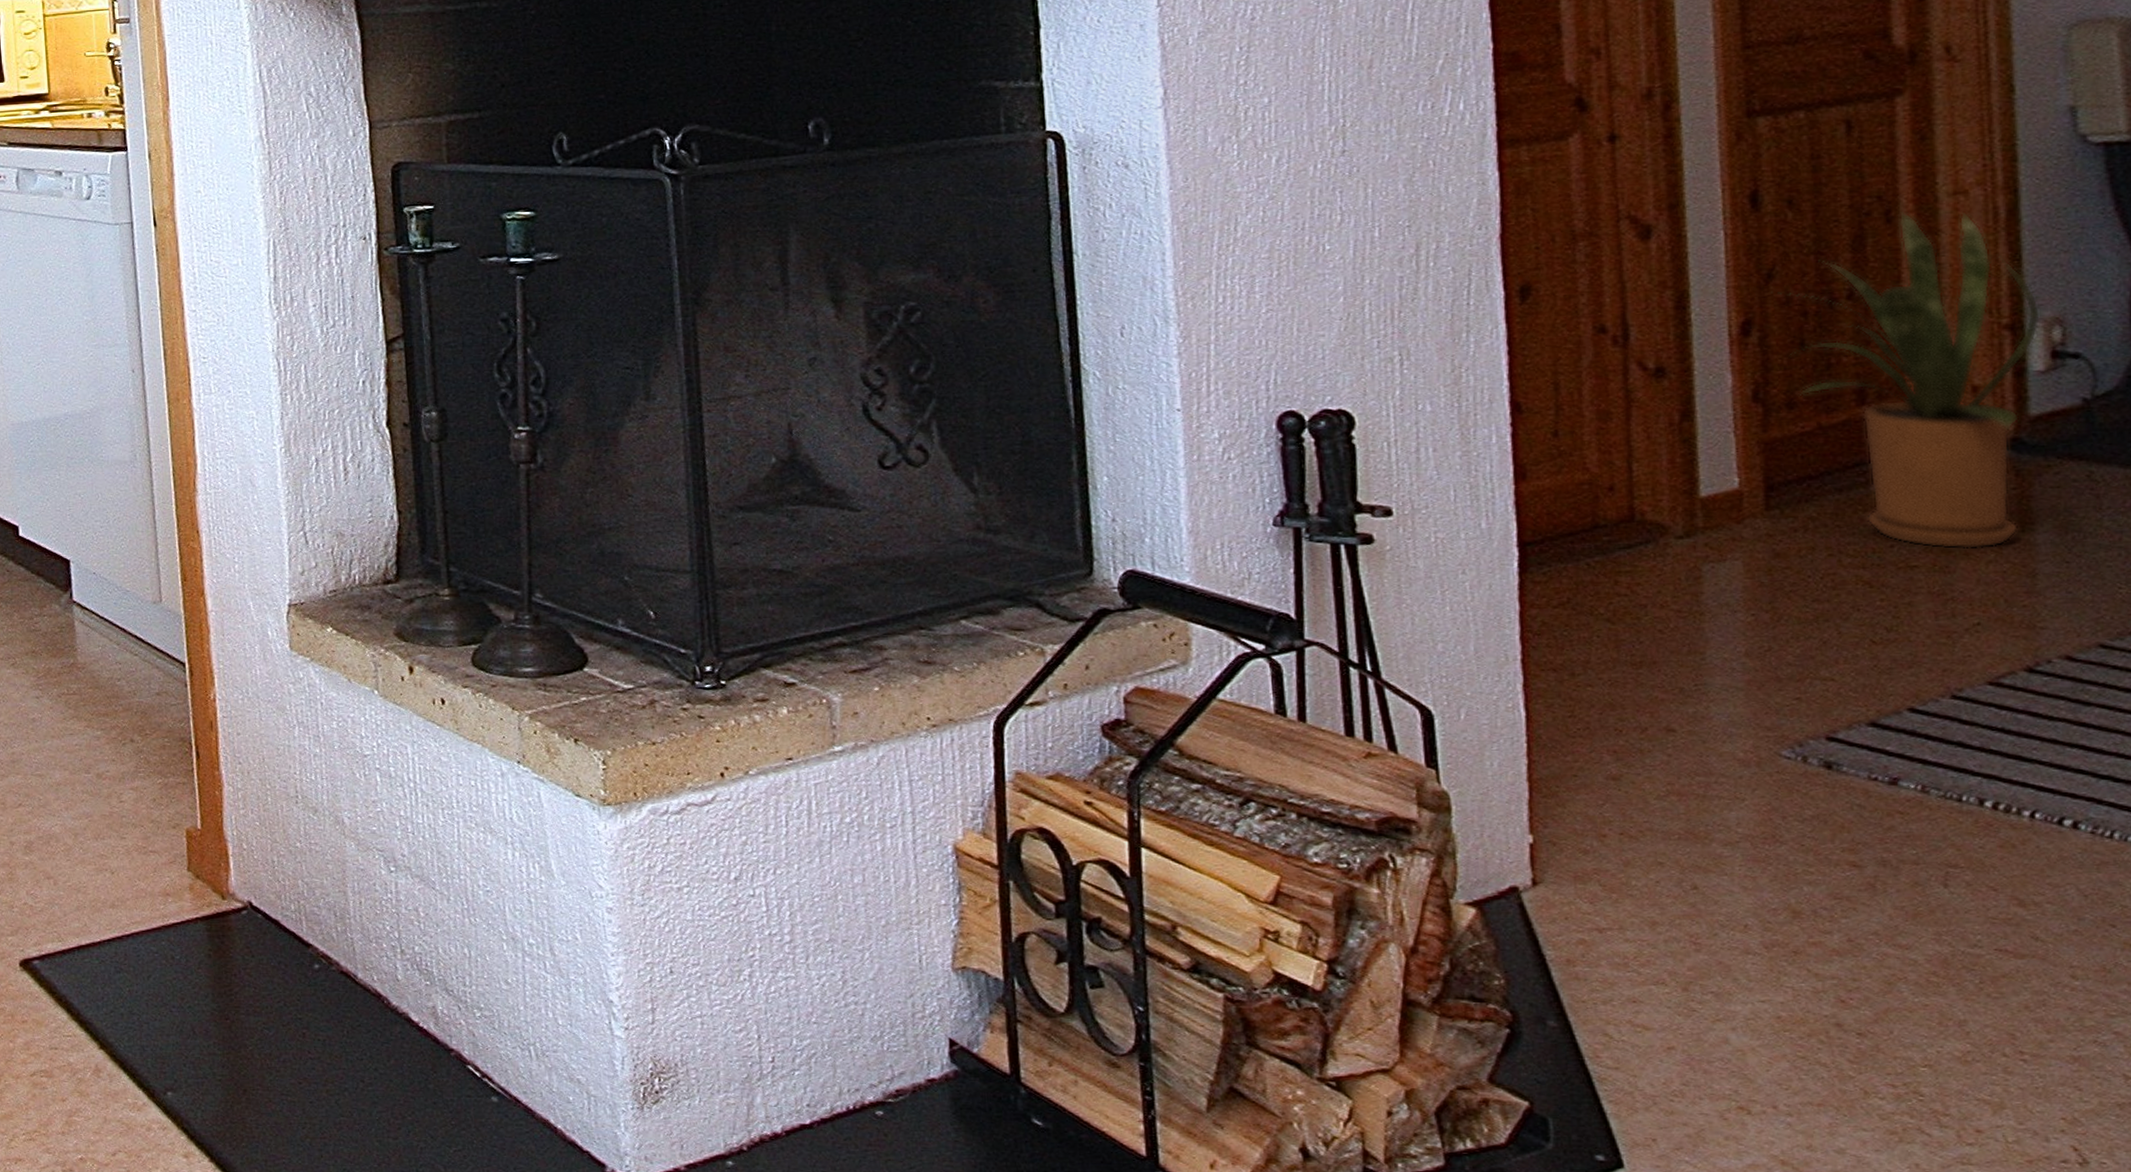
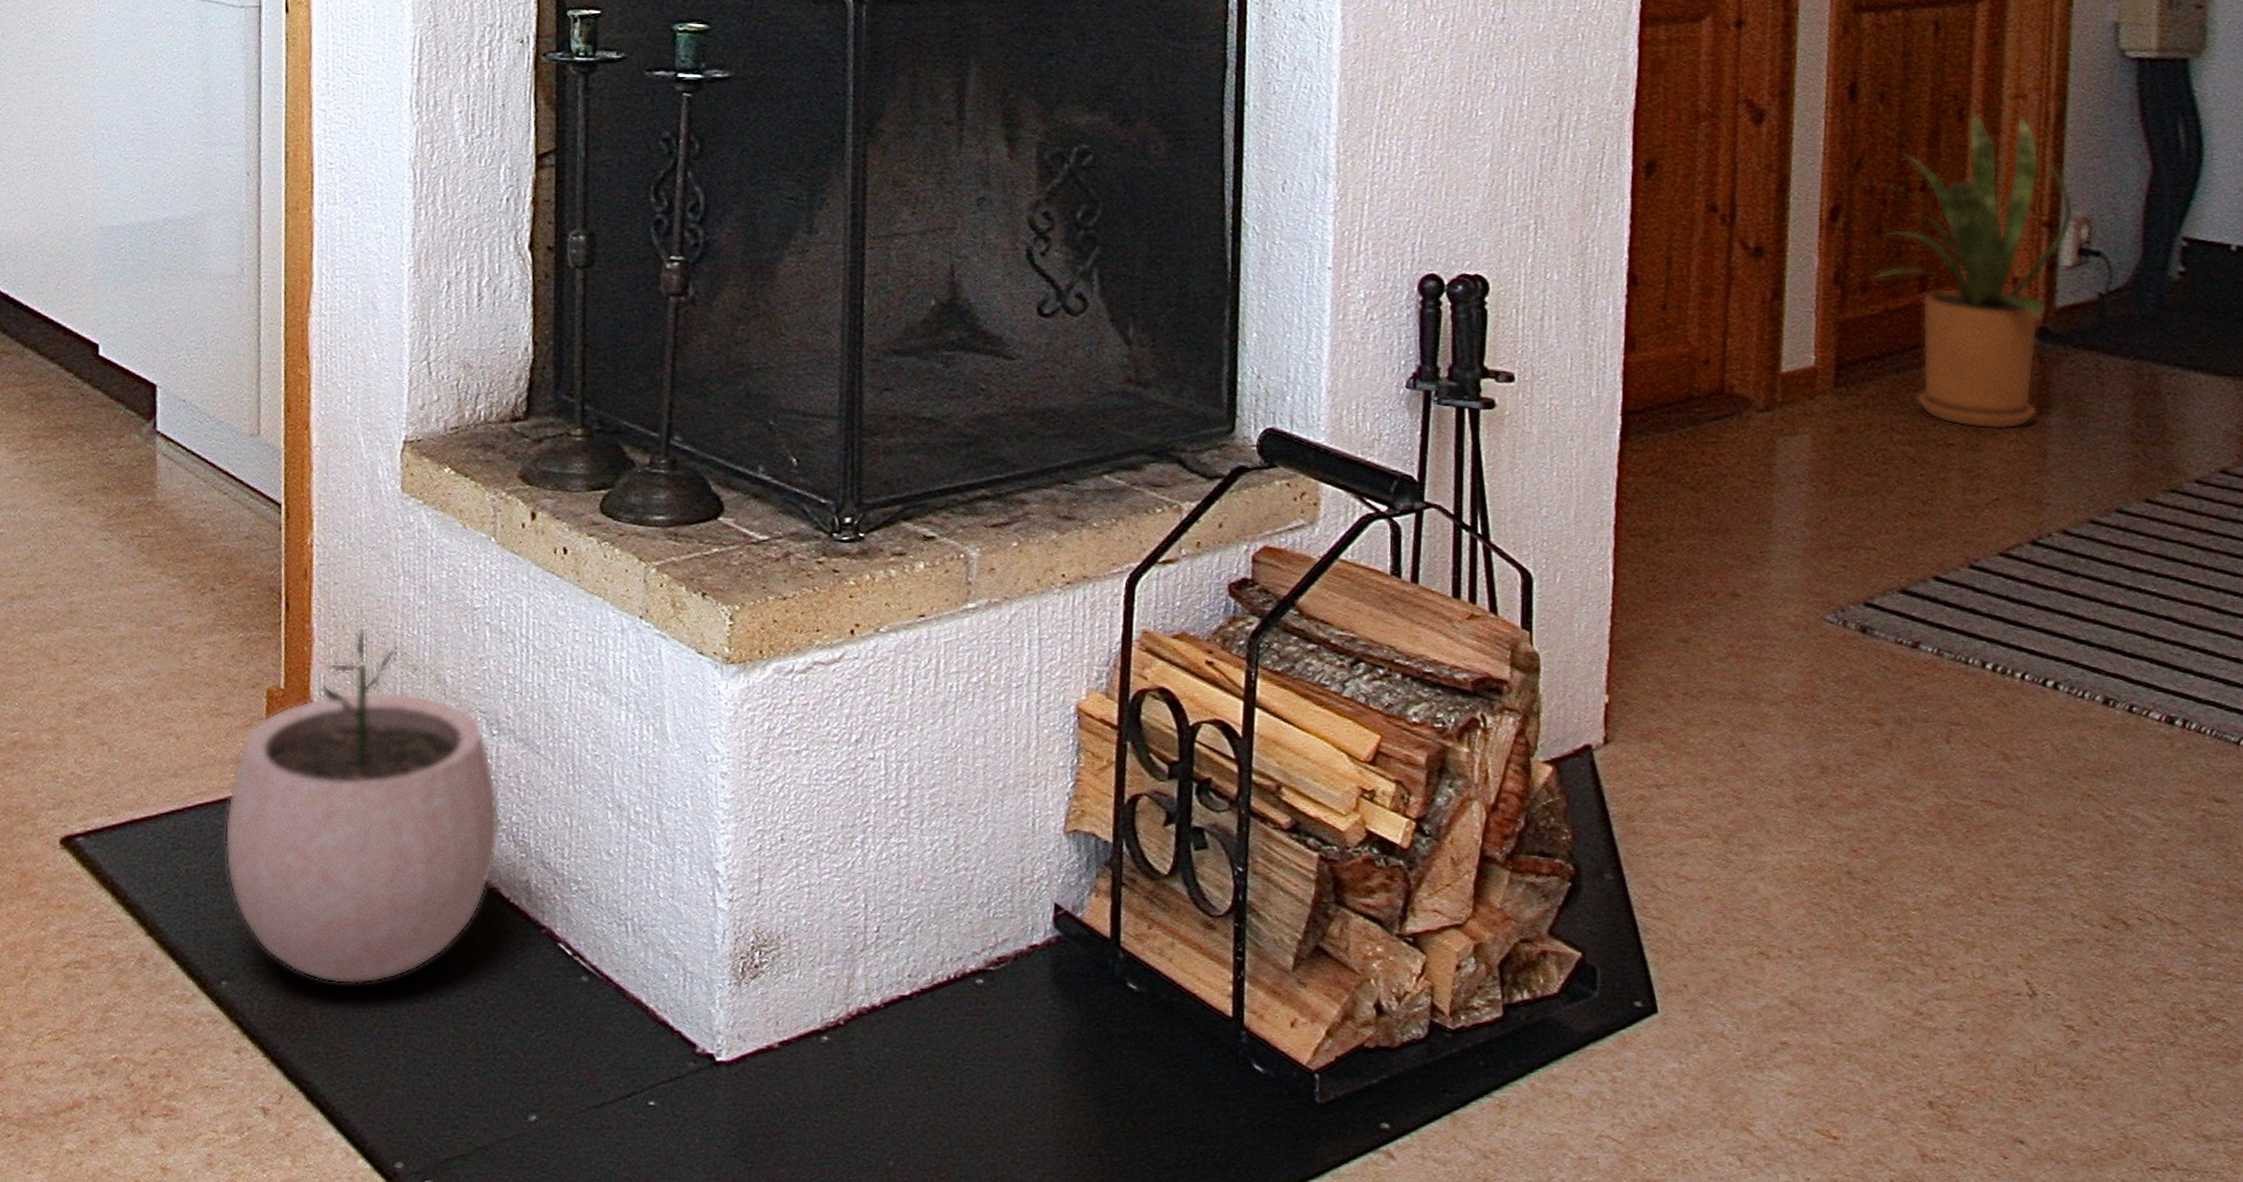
plant pot: none [159,775,405,1098] -> present [224,630,500,984]

